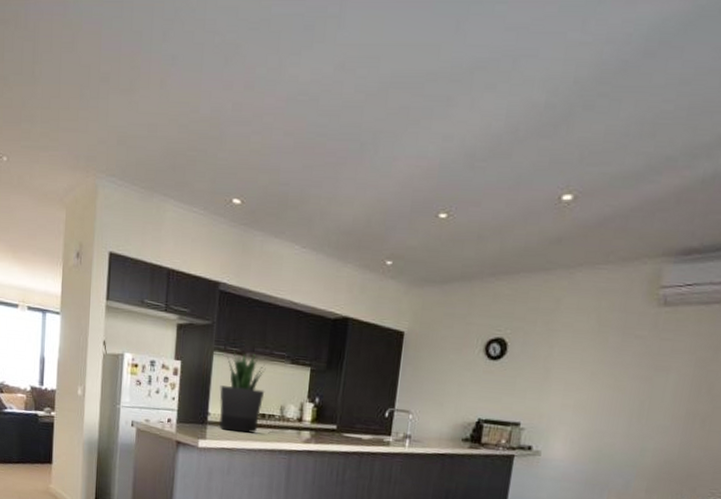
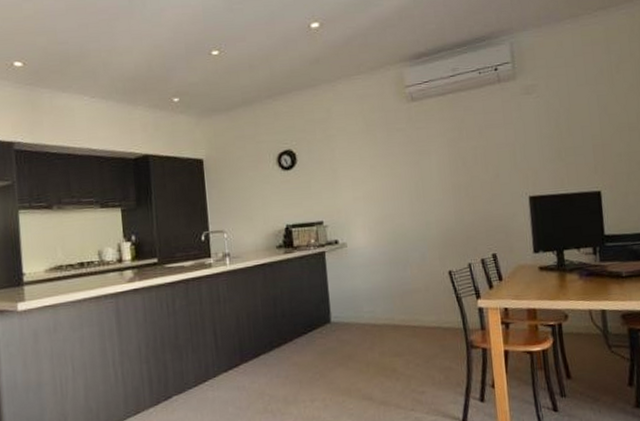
planter: present [219,348,266,433] -> none [31,204,80,288]

